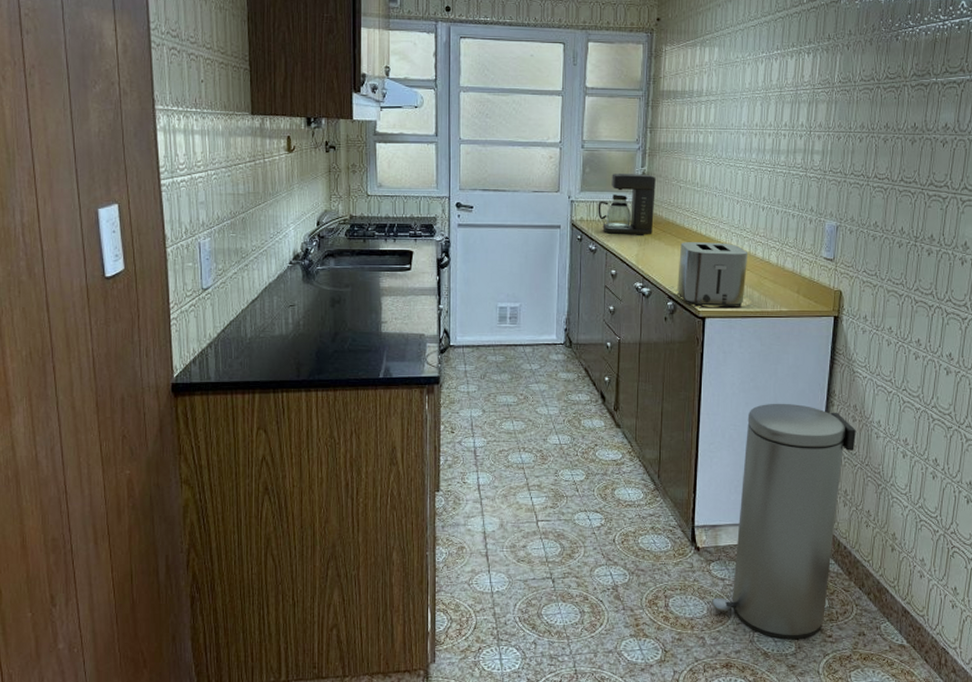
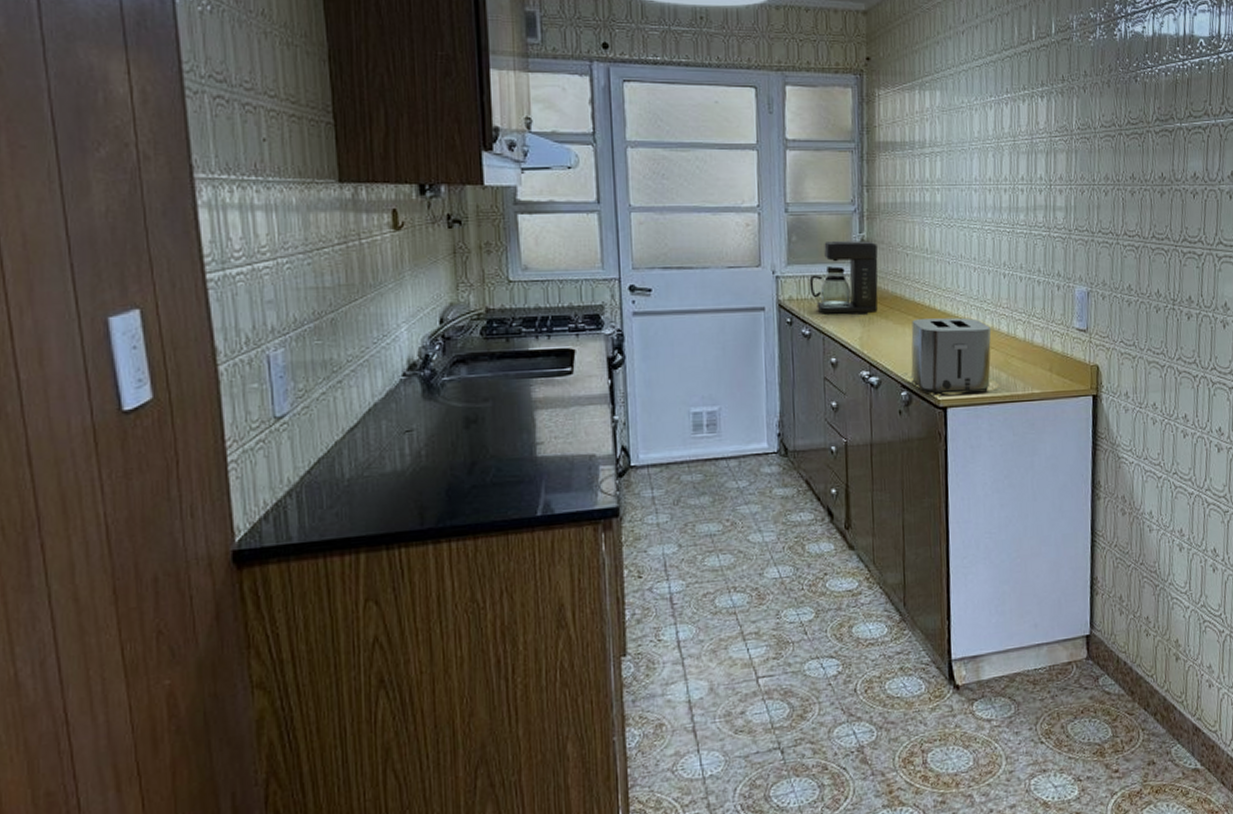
pedal bin: present [712,403,856,640] -> none [978,501,1127,783]

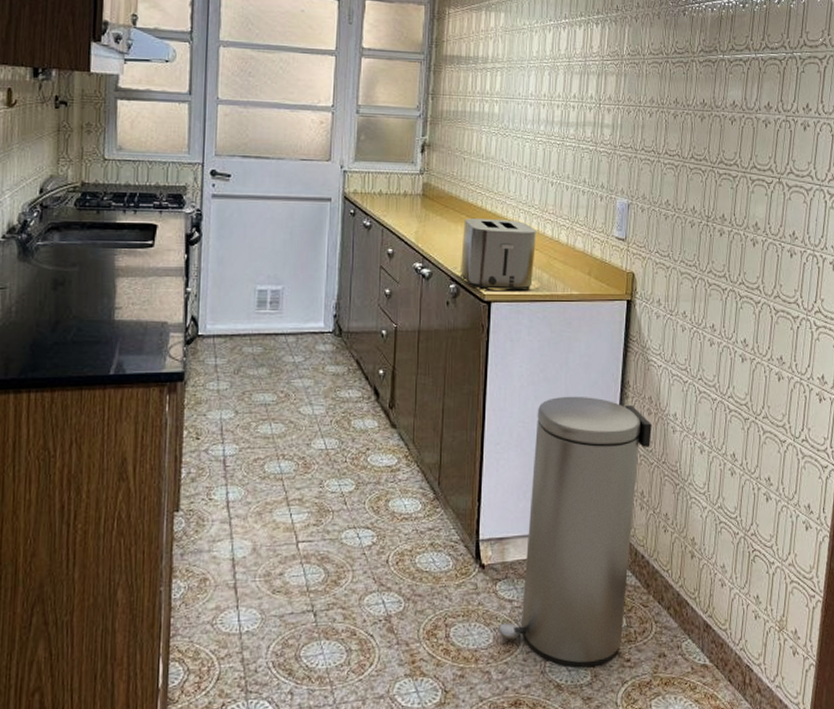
coffee maker: present [809,240,879,314] -> none [373,141,438,211]
pedal bin: none [978,501,1127,783] -> present [499,396,652,668]

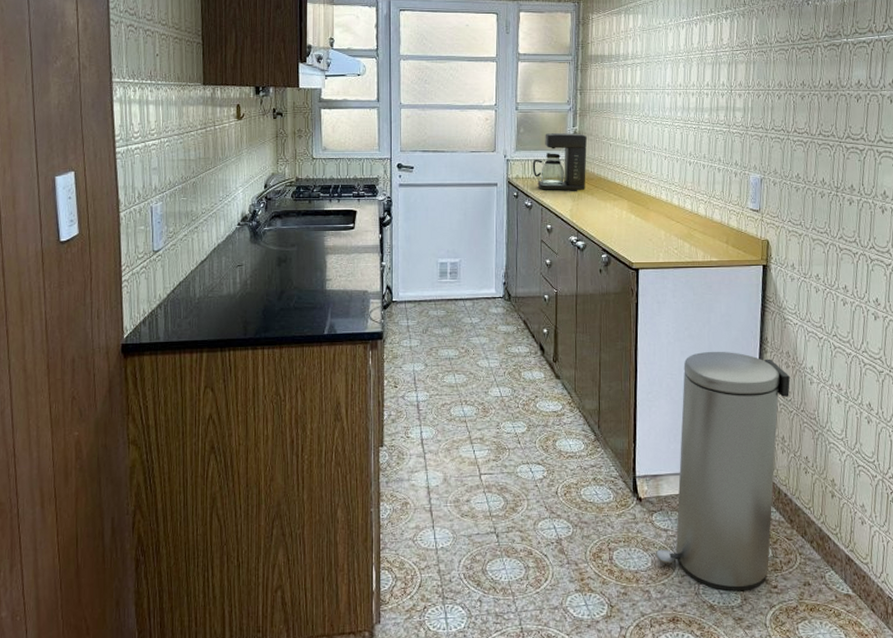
coffee maker: none [373,141,438,211] -> present [532,132,587,191]
toaster: present [461,218,537,291] -> none [611,196,678,259]

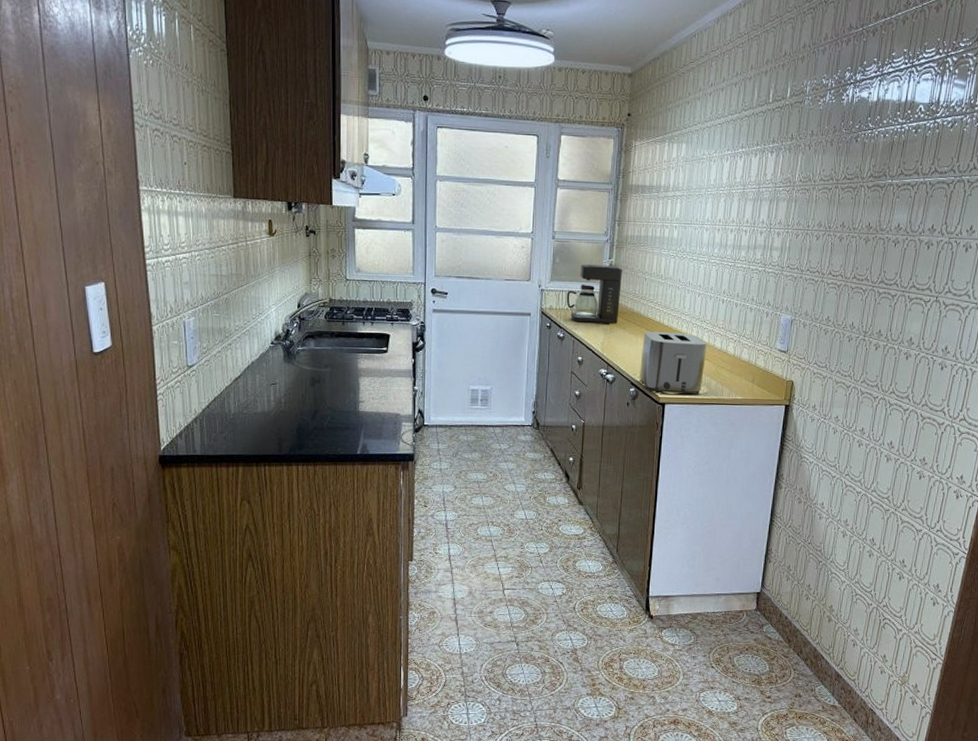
toaster: none [611,196,678,259] -> present [640,332,708,395]
pedal bin: present [656,351,790,592] -> none [663,484,801,700]

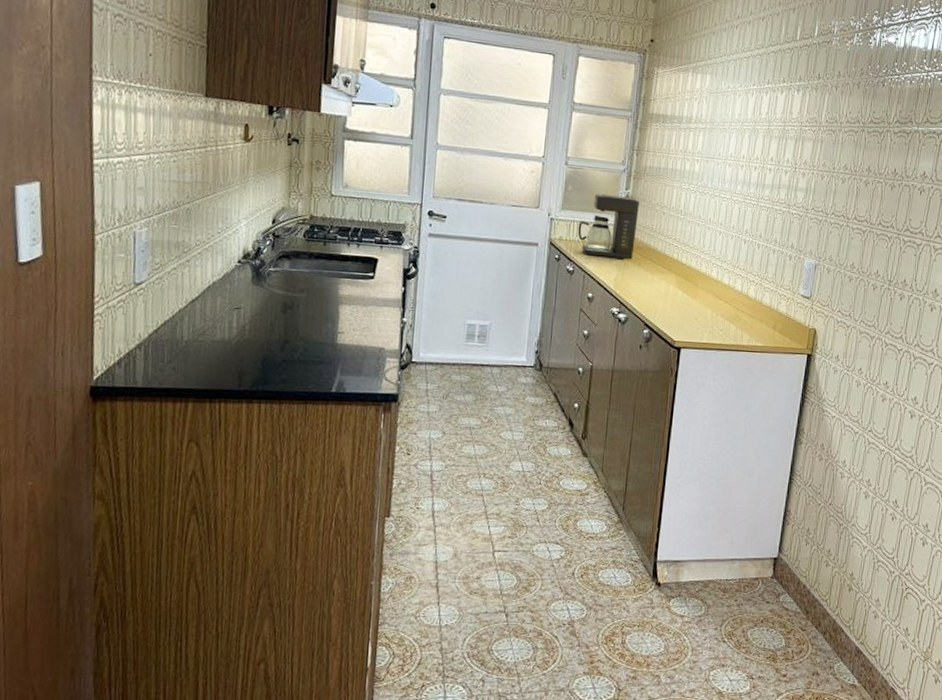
toaster: present [640,332,708,395] -> none [654,269,728,340]

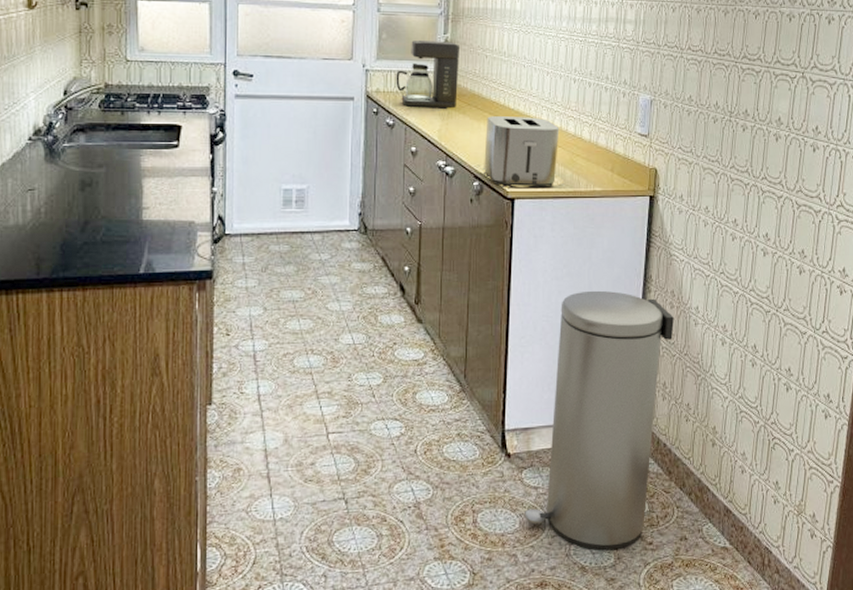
toaster: none [654,269,728,340] -> present [484,116,560,187]
pedal bin: none [669,438,822,679] -> present [525,290,674,551]

